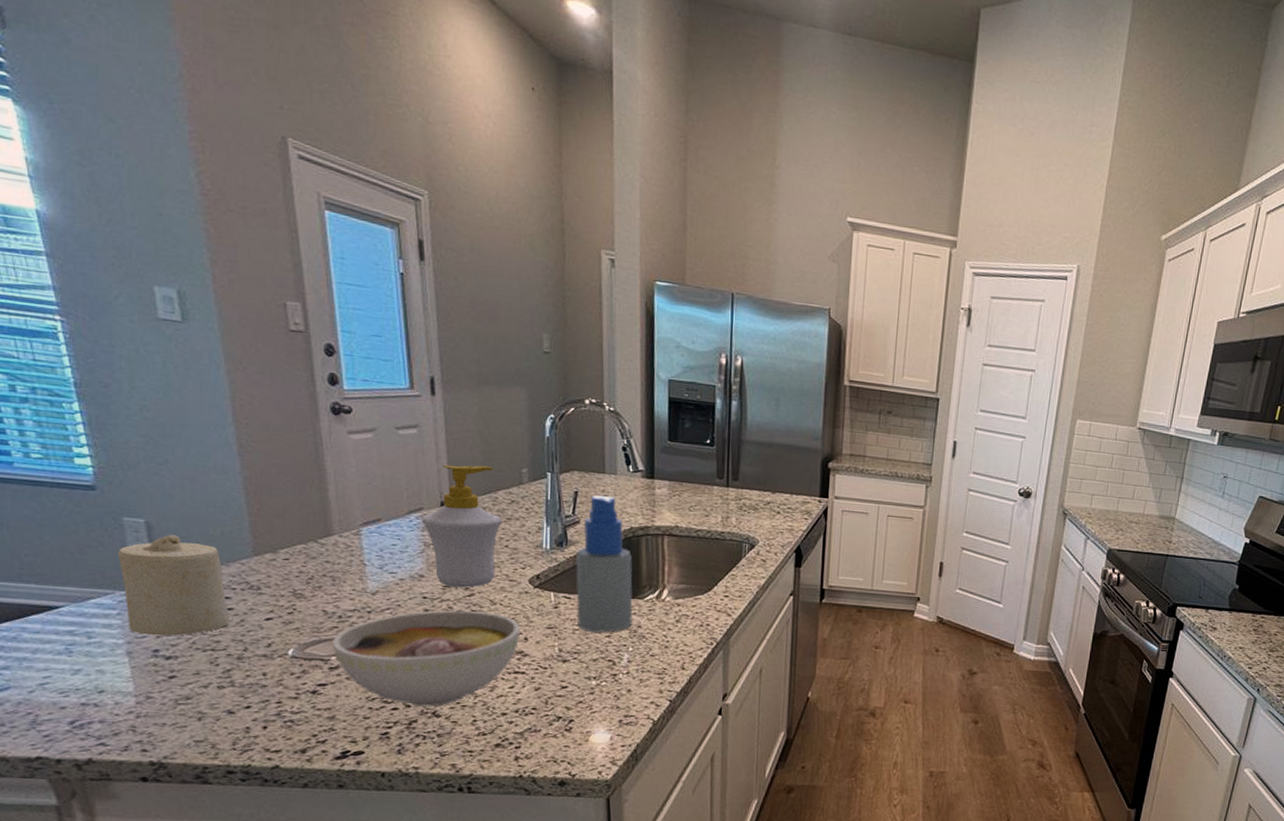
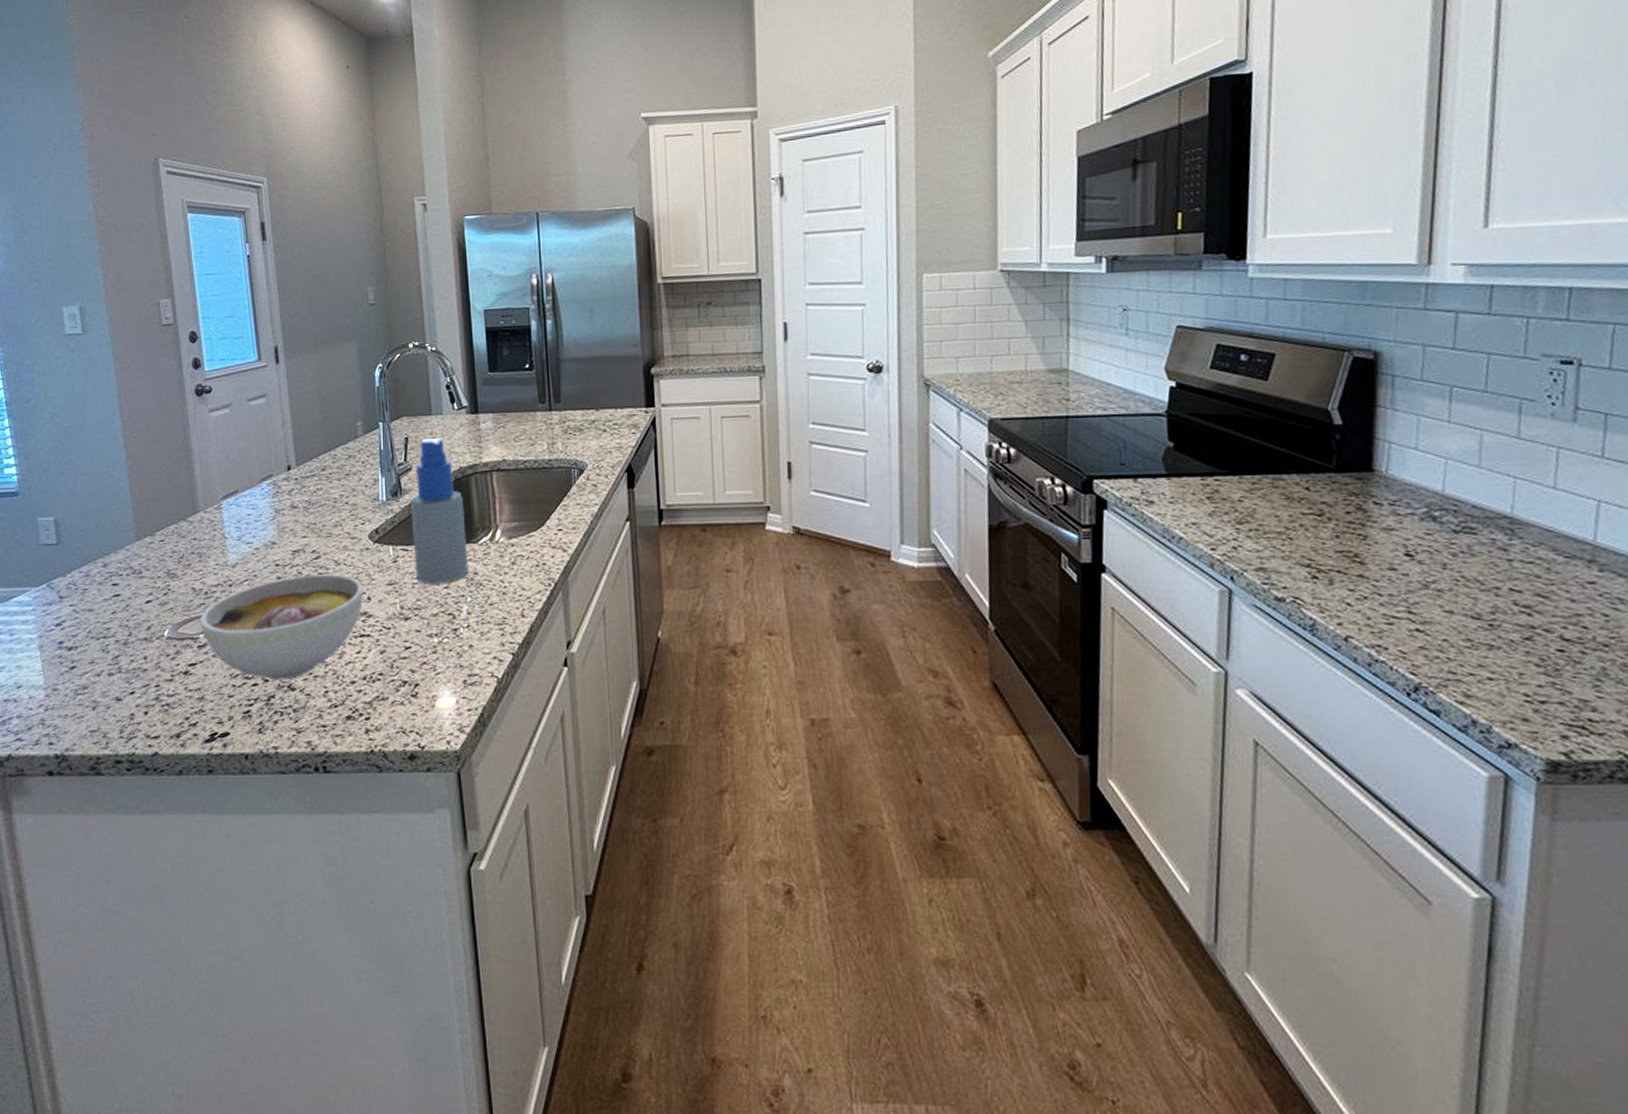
candle: present [118,535,229,636] -> none [34,529,117,628]
soap bottle: present [421,464,501,588] -> none [271,424,341,552]

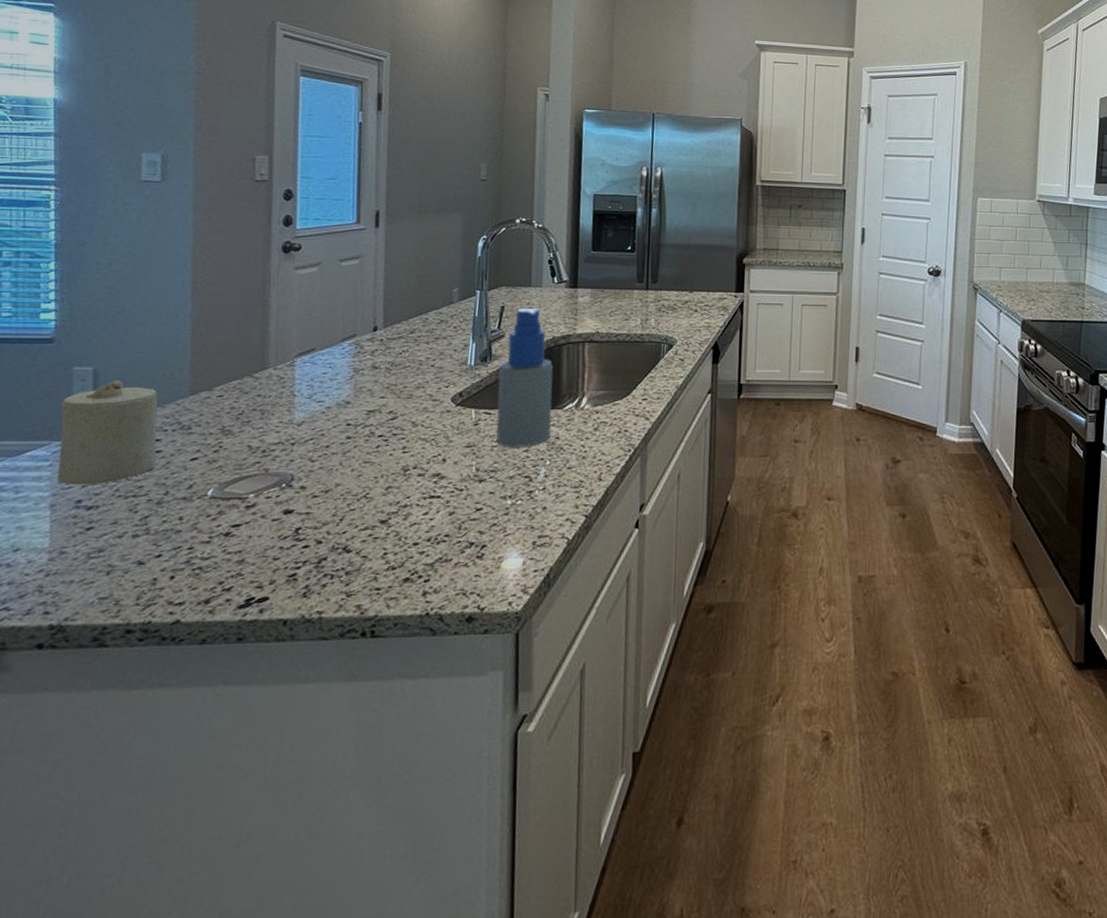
candle: none [34,529,117,628] -> present [57,381,158,485]
bowl: present [200,573,363,682] -> none [252,434,439,543]

